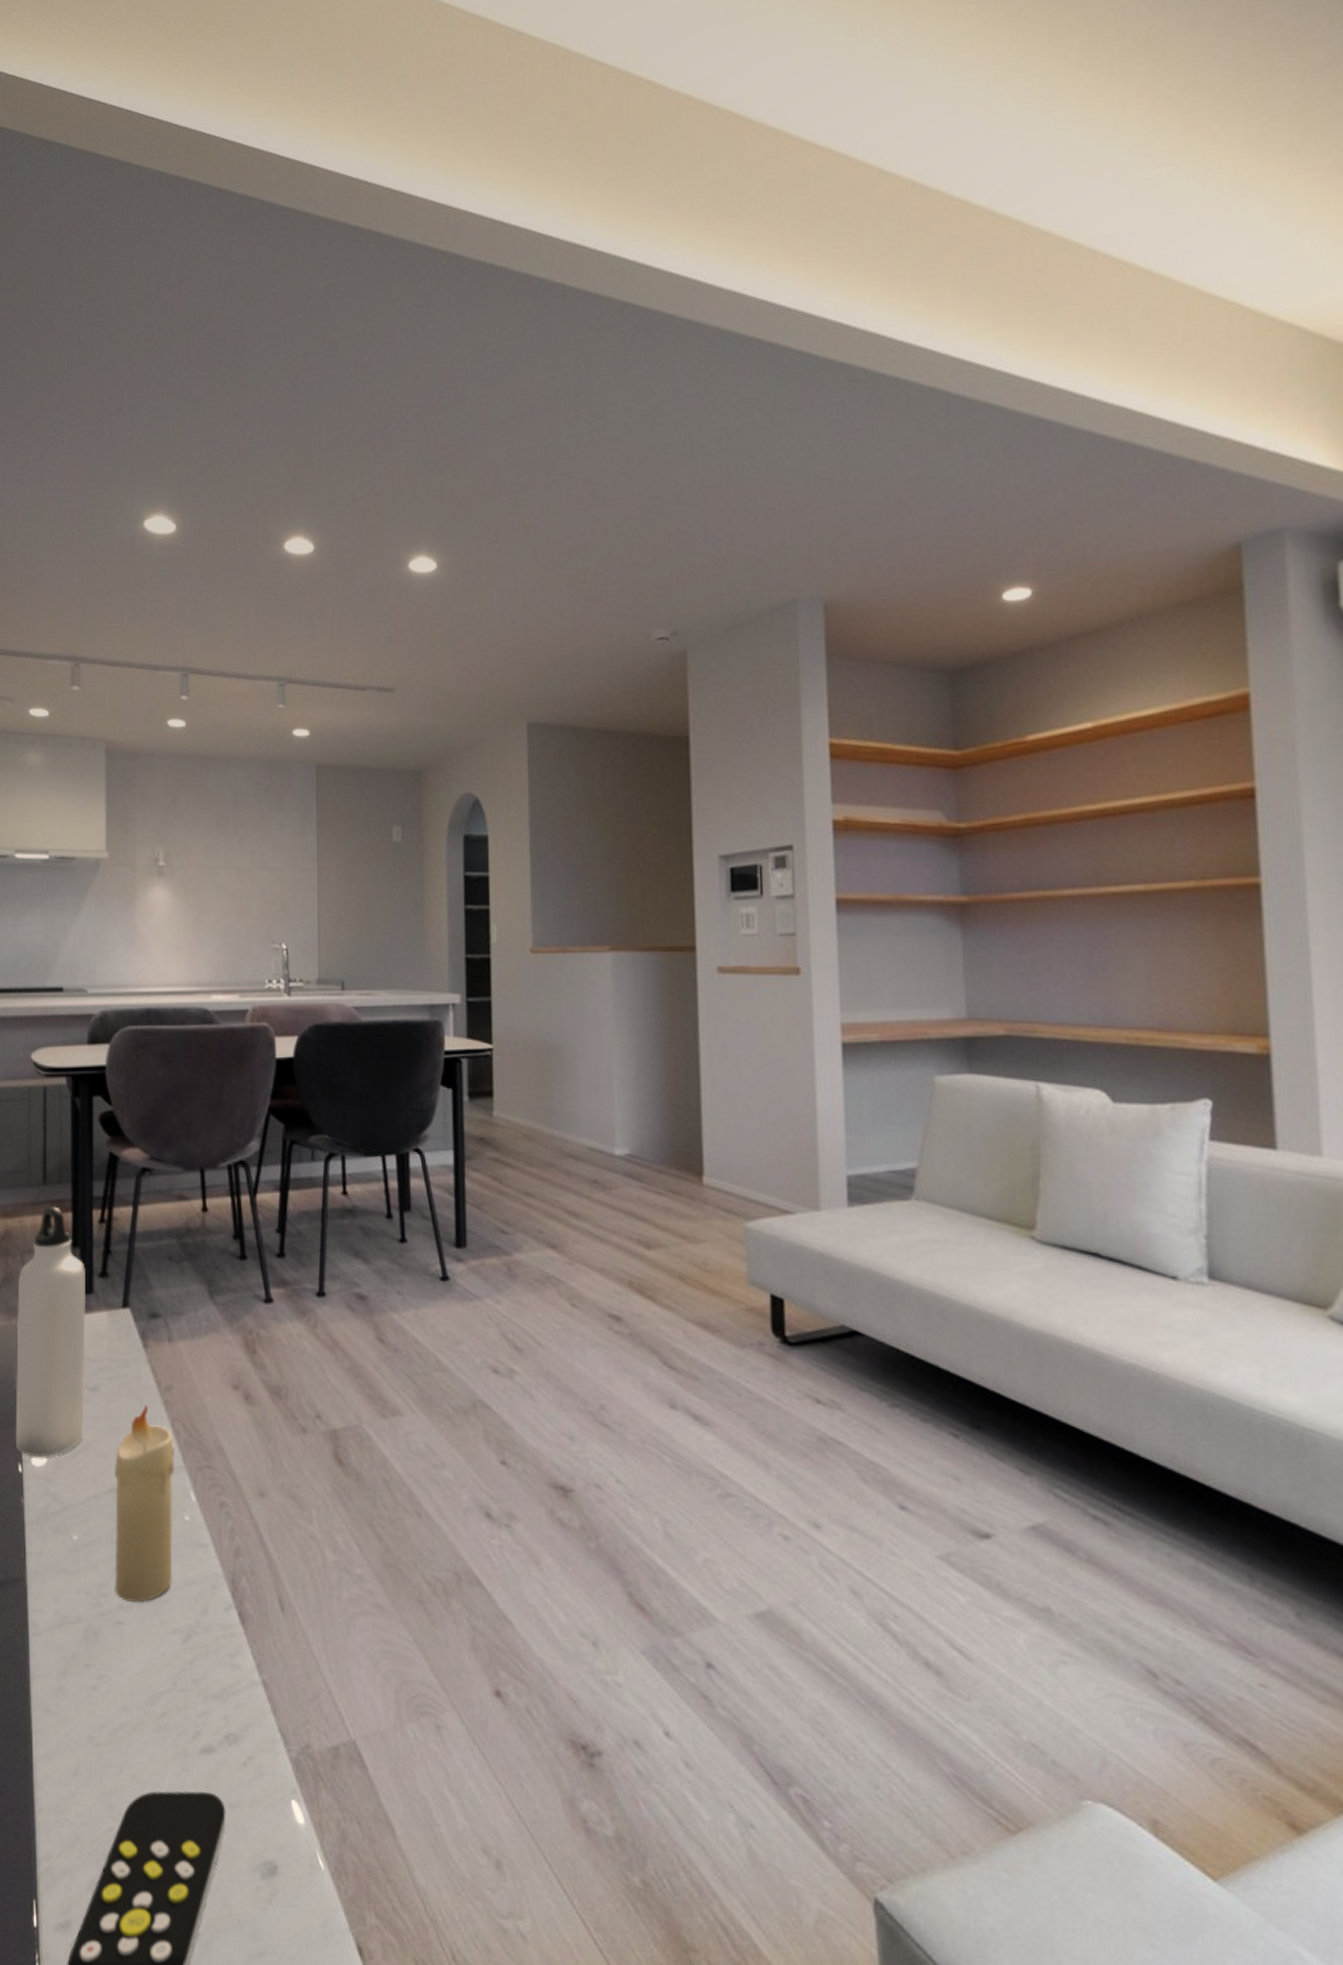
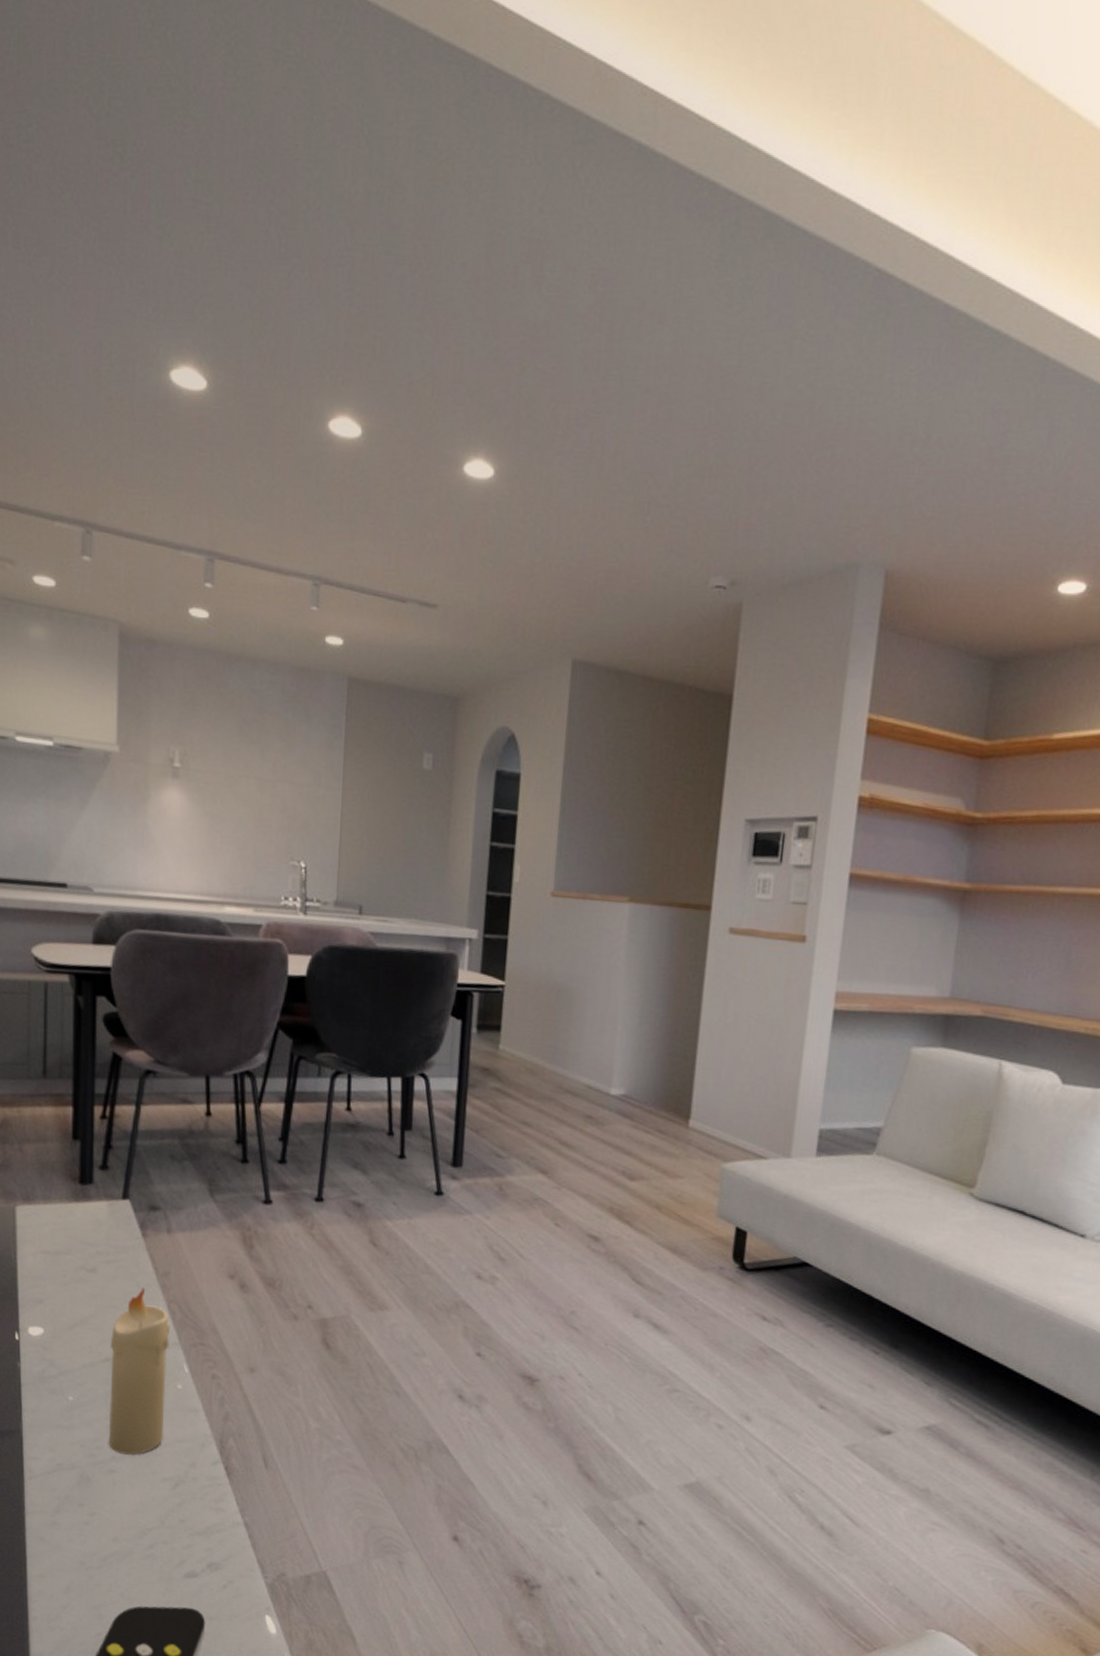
water bottle: present [15,1206,87,1457] -> none [12,1099,86,1328]

